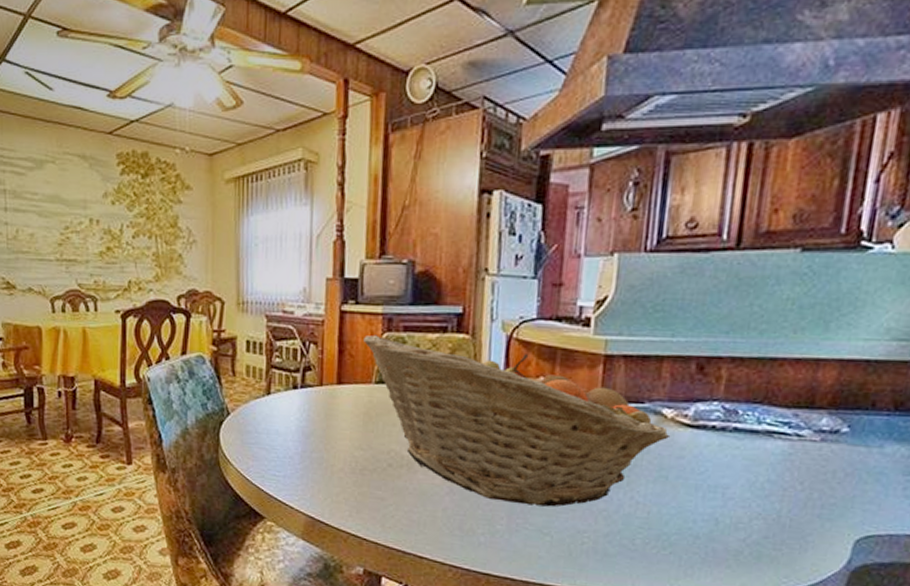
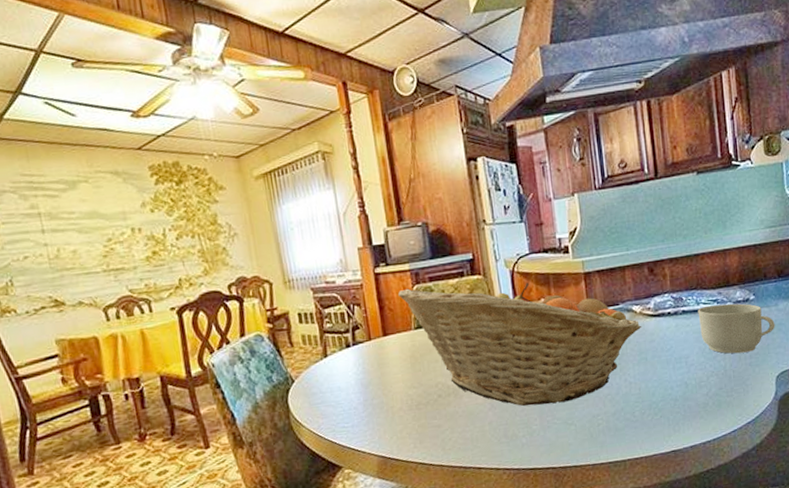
mug: none [753,428,873,500] -> present [698,303,775,354]

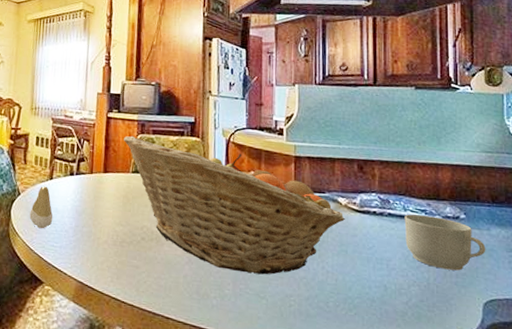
tooth: none [309,365,338,413] -> present [29,186,53,229]

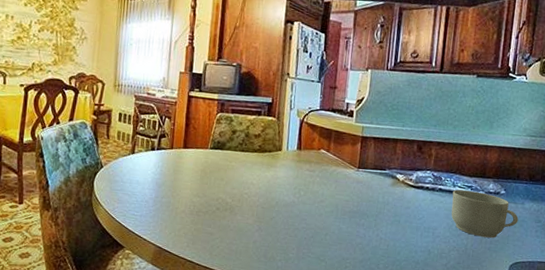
tooth: present [29,186,53,229] -> none [111,160,135,200]
fruit basket: present [124,135,346,275] -> none [204,114,402,241]

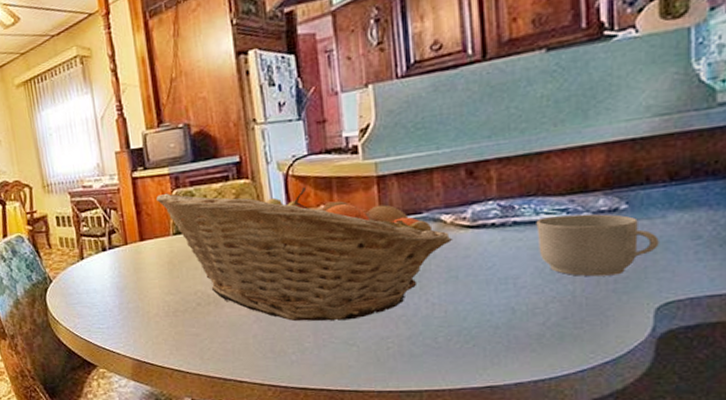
fruit basket: none [204,114,402,241] -> present [156,187,453,322]

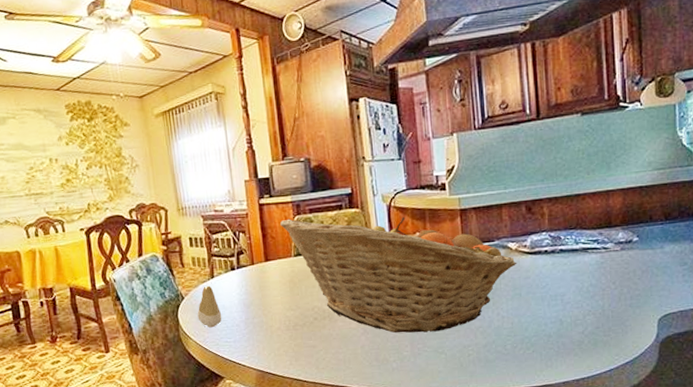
tooth: none [66,267,94,313] -> present [197,285,222,328]
mug: present [536,214,659,277] -> none [576,244,660,294]

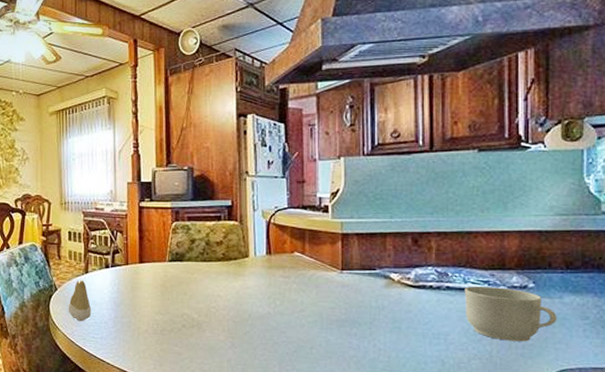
fruit basket: present [280,217,517,333] -> none [158,224,399,356]
mug: none [576,244,660,294] -> present [464,286,557,342]

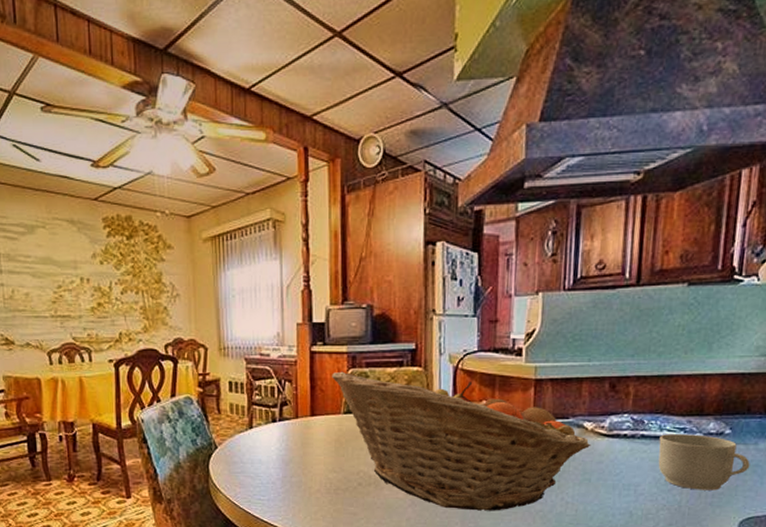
tooth: present [68,280,92,322] -> none [230,436,257,483]
fruit basket: none [158,224,399,356] -> present [332,371,591,511]

